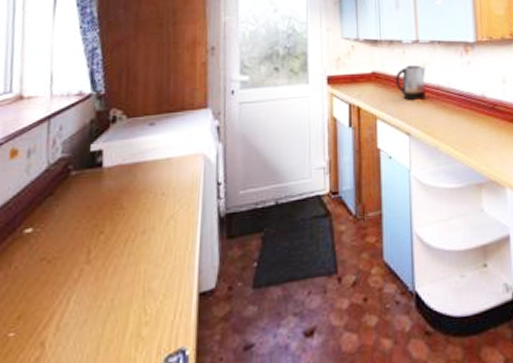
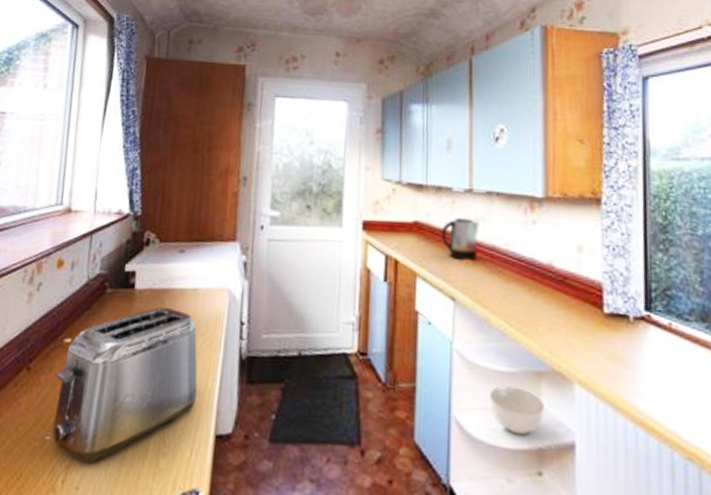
toaster: none [16,181,178,351] -> present [52,307,198,464]
bowl: none [443,199,485,238] -> present [490,386,544,436]

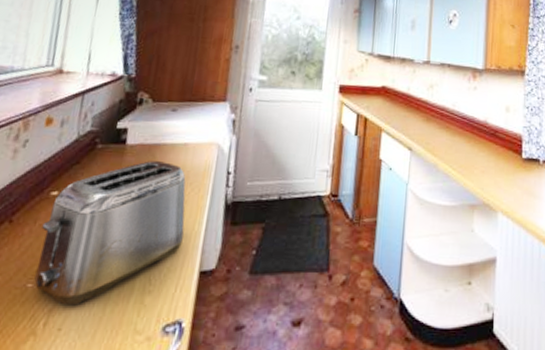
kettle: present [441,217,479,260] -> none [403,83,434,118]
bowl: present [490,386,544,436] -> none [435,217,475,255]

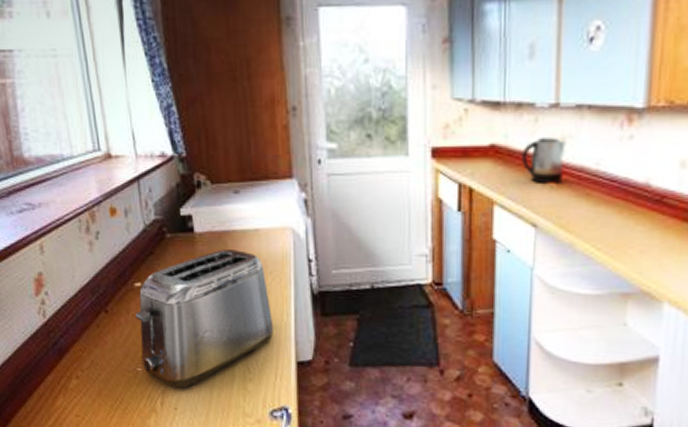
kettle: none [403,83,434,118] -> present [522,136,566,183]

